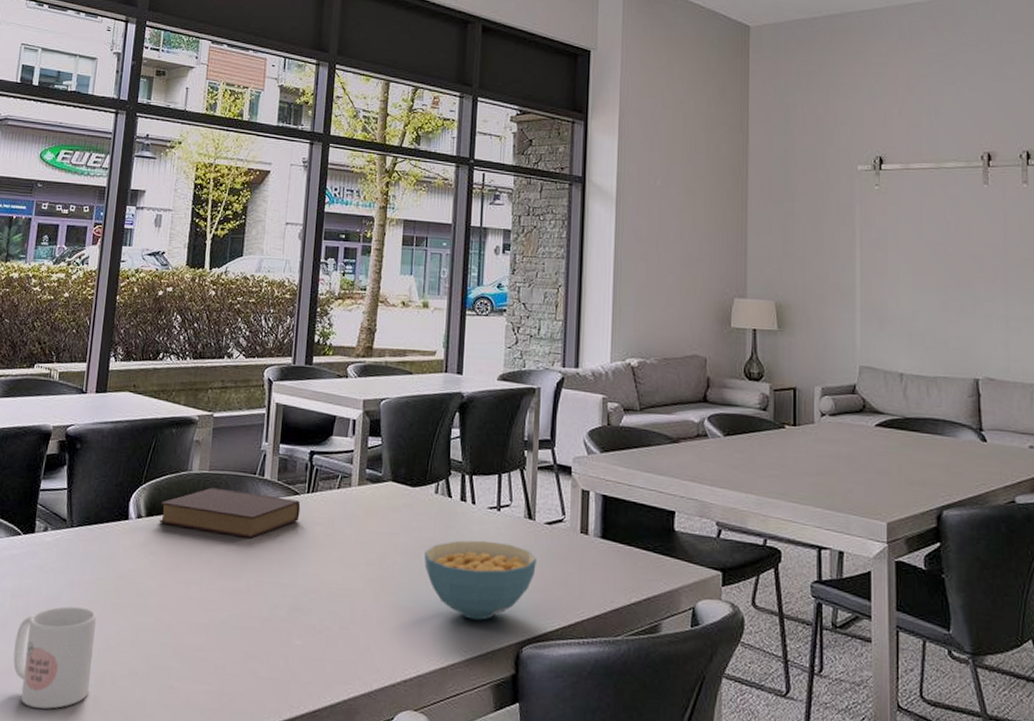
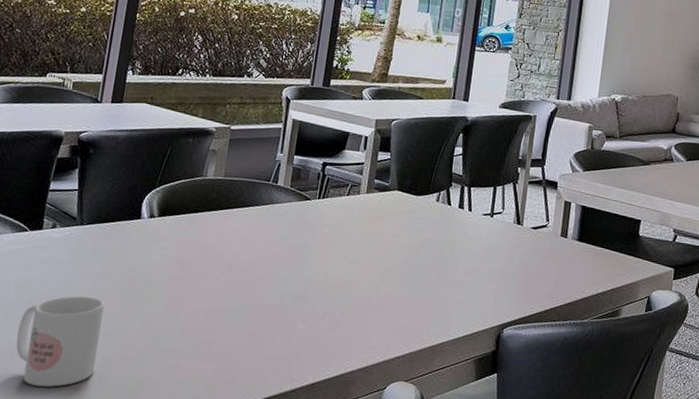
book: present [158,487,301,539] -> none [171,192,311,237]
cereal bowl: present [424,540,537,620] -> none [422,241,522,307]

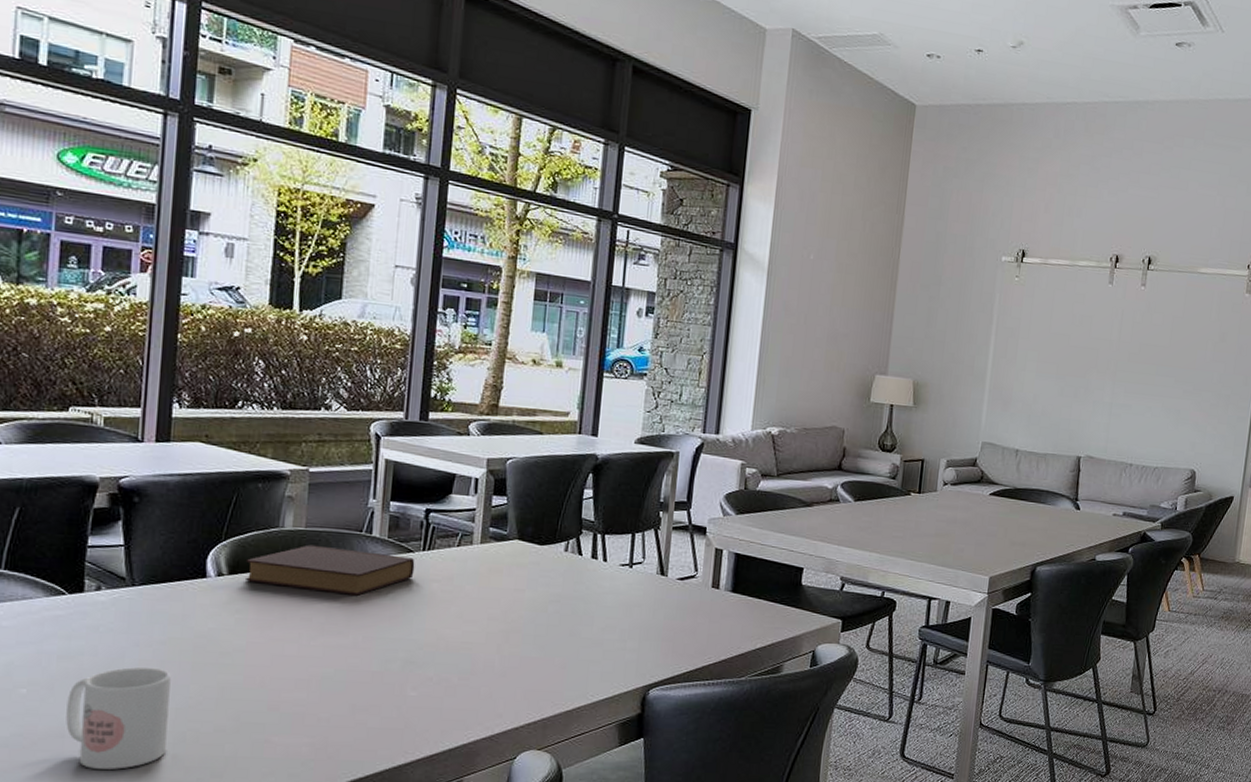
book: none [171,192,311,237] -> present [244,544,415,596]

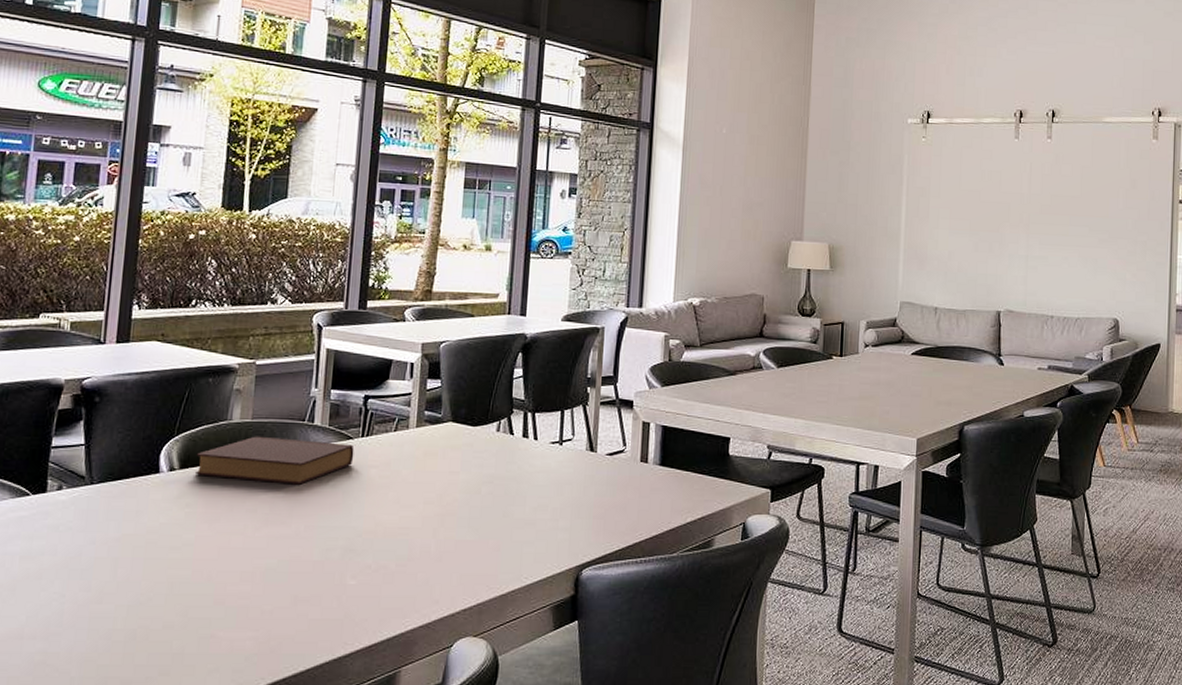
mug: present [66,667,171,770] -> none [25,565,124,670]

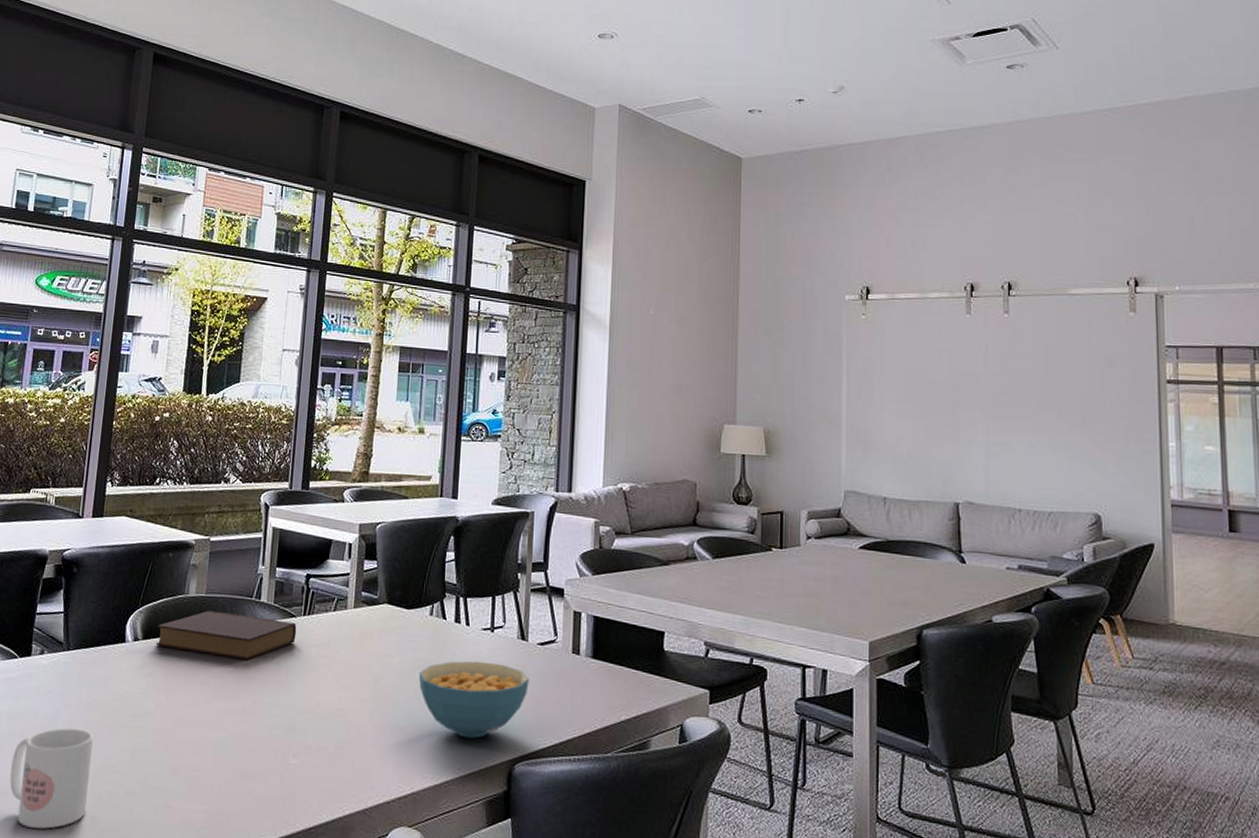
mug: none [25,565,124,670] -> present [9,728,93,829]
cereal bowl: none [484,473,597,548] -> present [418,661,529,739]

